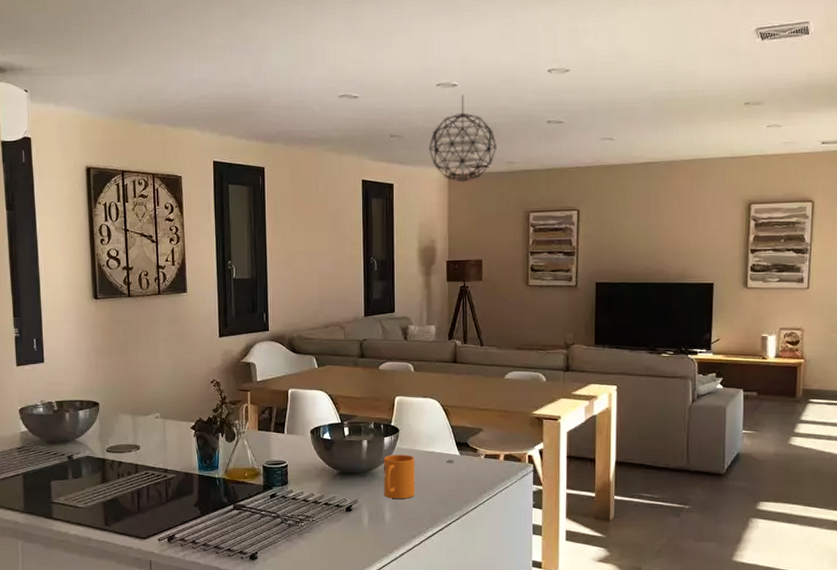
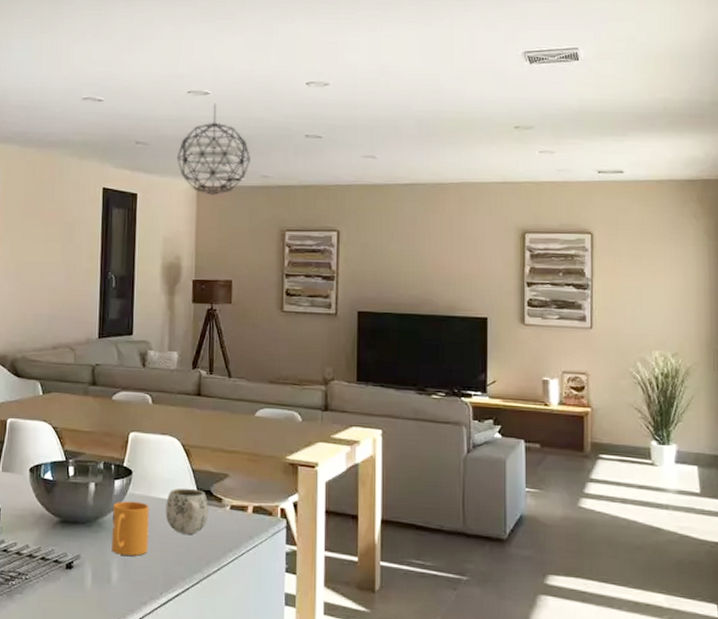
mug: none [429,441,466,479] -> present [165,487,209,534]

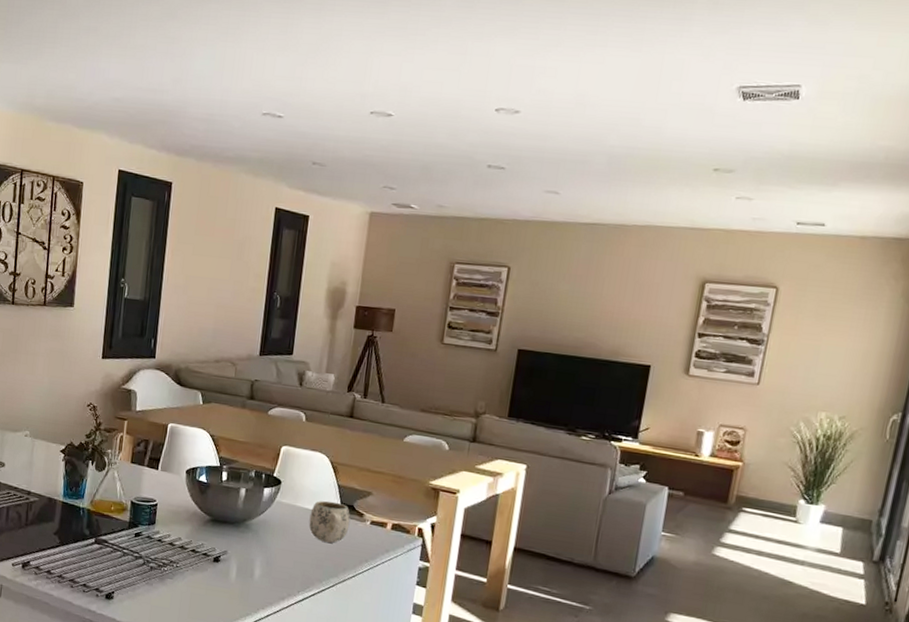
mug: present [111,501,150,556] -> none [256,507,295,557]
pendant light: present [176,103,250,196] -> none [352,126,428,223]

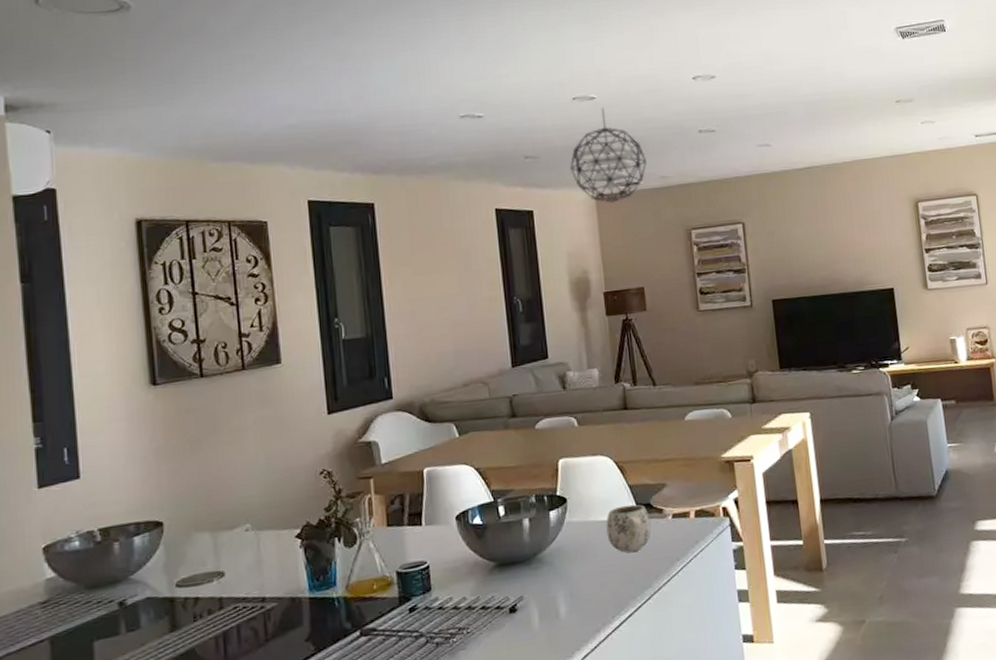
pendant light: none [352,126,428,223] -> present [569,107,647,203]

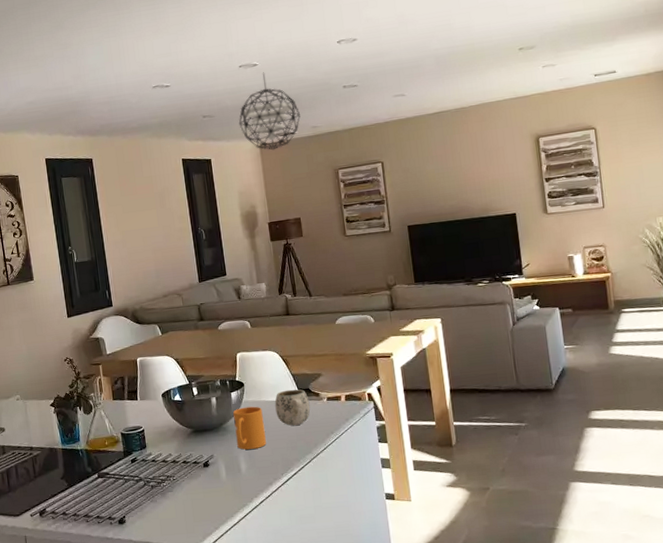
mug: none [551,528,594,587] -> present [233,406,266,450]

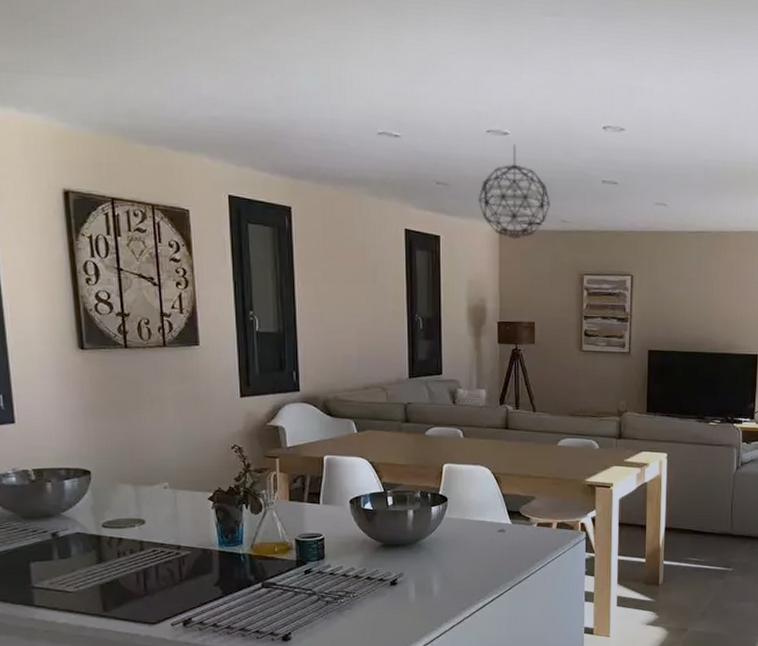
mug: present [233,406,266,450] -> none [432,524,465,570]
mug: present [274,389,311,426] -> none [479,510,518,549]

